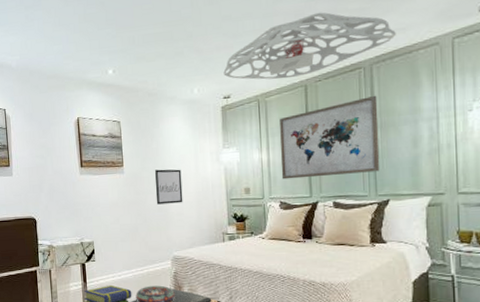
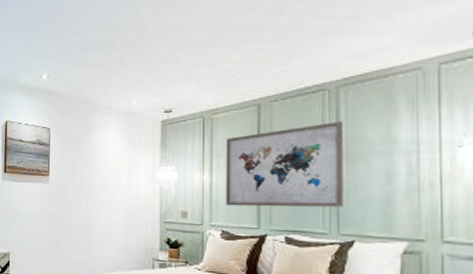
wall art: present [155,169,183,205] -> none [81,182,112,221]
ceiling light: present [223,12,396,80] -> none [166,27,369,96]

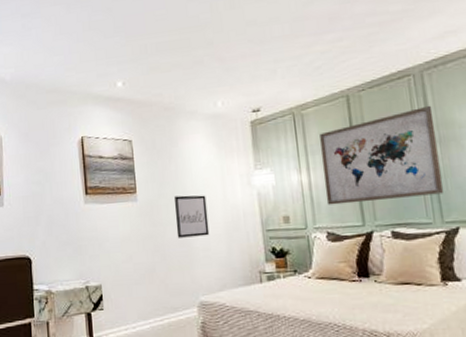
wall art: none [81,182,112,221] -> present [174,195,210,238]

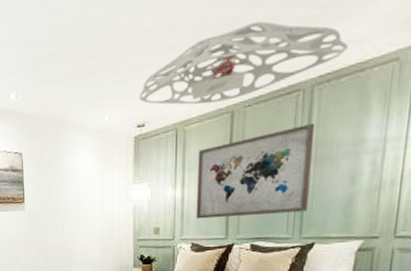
wall art: present [174,195,210,238] -> none [57,206,87,244]
ceiling light: none [251,15,447,90] -> present [139,21,348,105]

